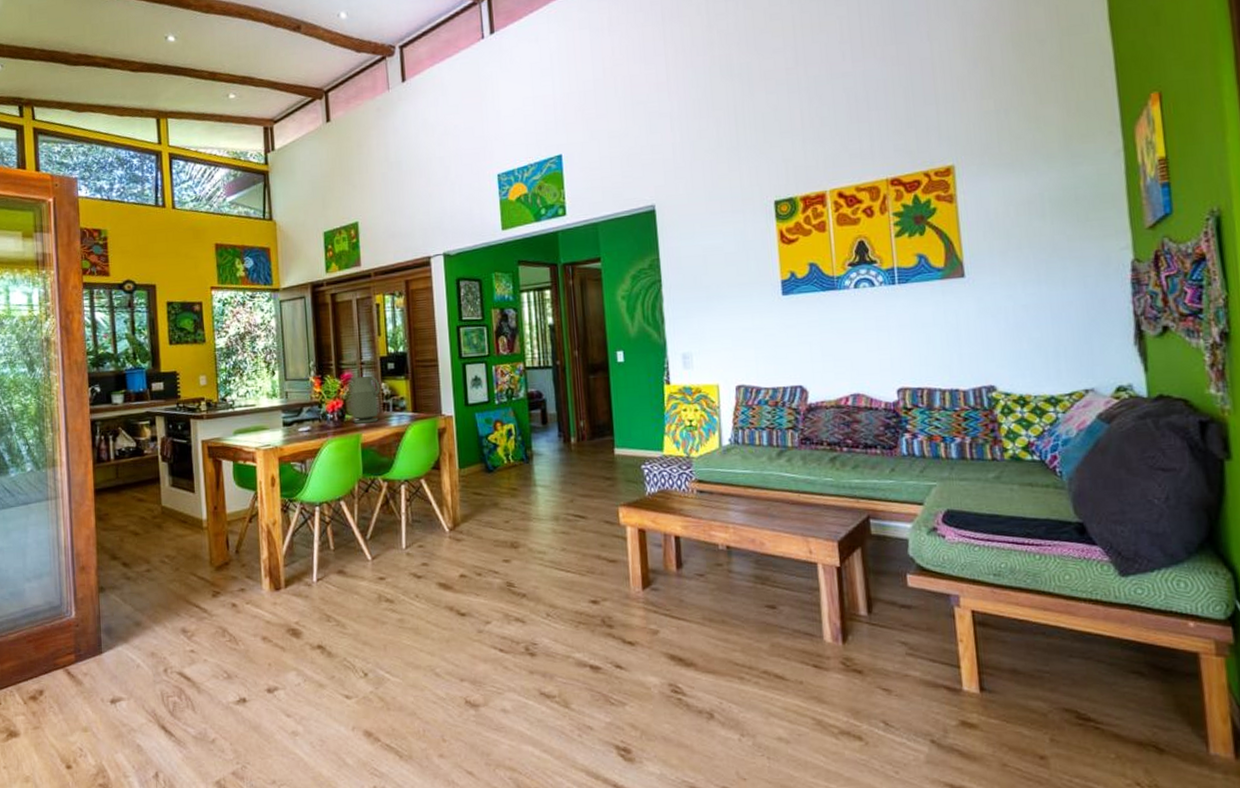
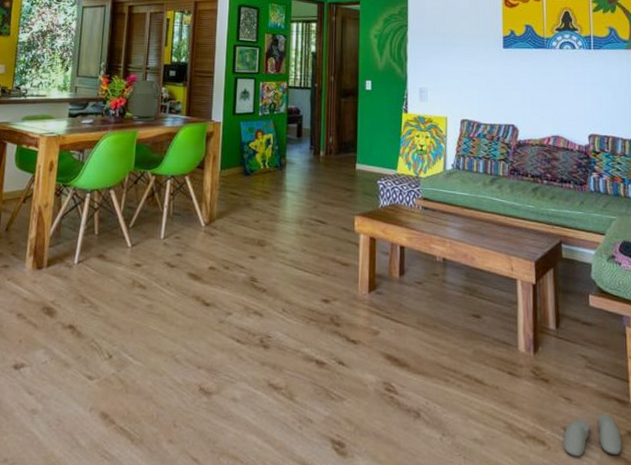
slippers: none [882,704,954,751] -> present [562,414,622,457]

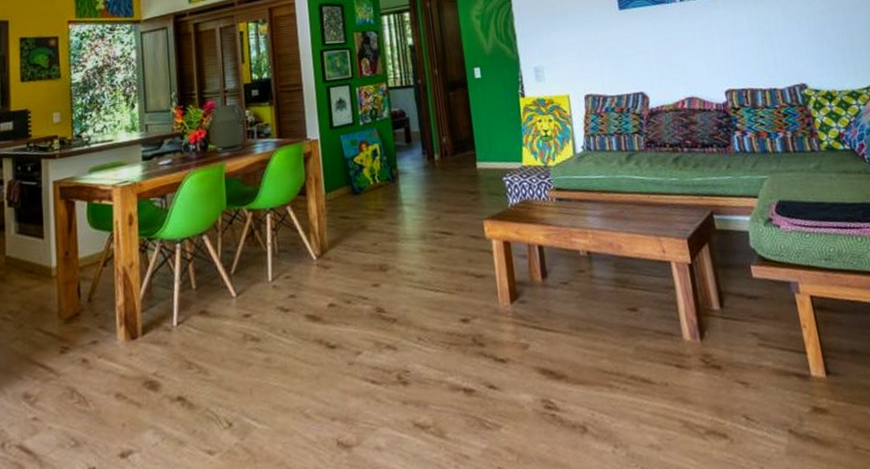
slippers: present [562,414,622,457] -> none [745,393,810,445]

